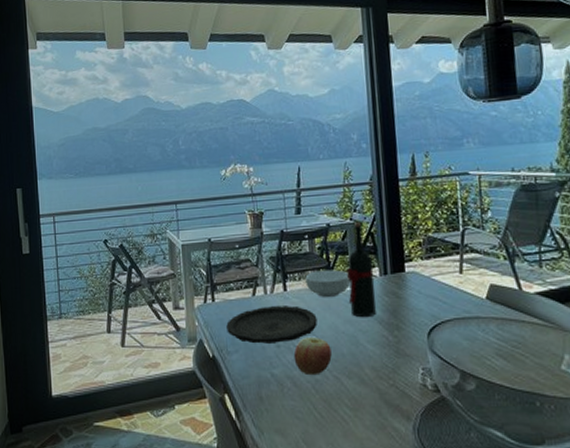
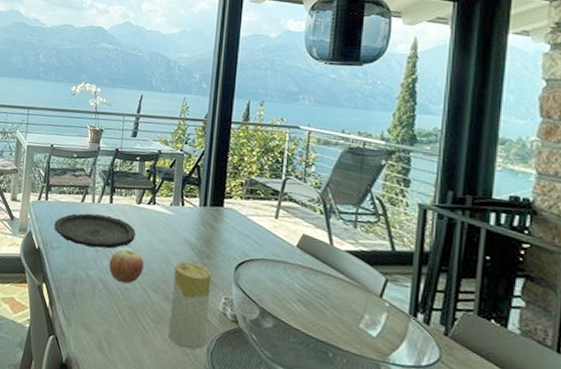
cereal bowl: present [305,269,351,297] -> none [130,190,172,217]
wine bottle: present [347,221,376,318] -> none [166,153,195,242]
candle: none [365,337,410,431] -> present [168,261,212,350]

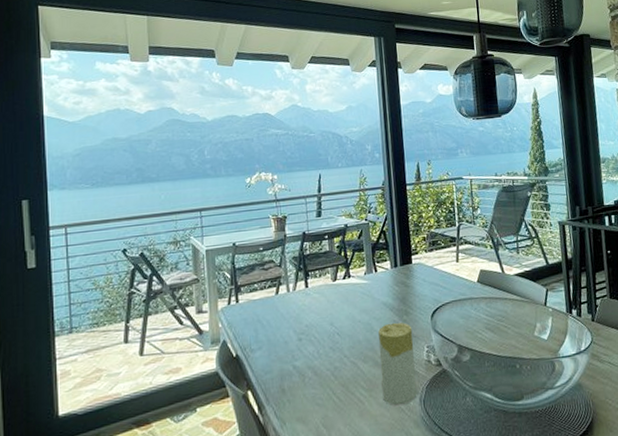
plate: present [54,213,136,249] -> none [250,300,336,340]
apple: present [109,248,144,284] -> none [314,328,349,364]

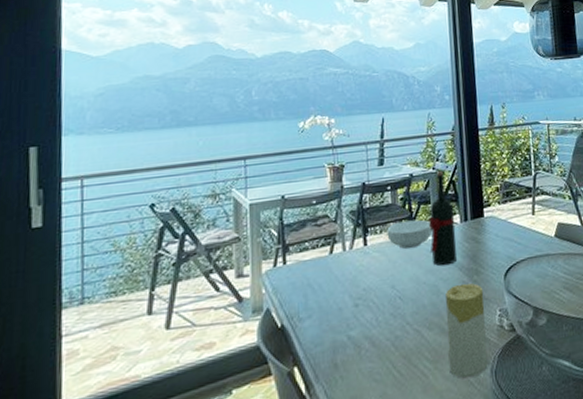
cereal bowl: none [325,265,366,291] -> present [387,219,433,249]
wine bottle: none [362,221,388,307] -> present [429,170,457,266]

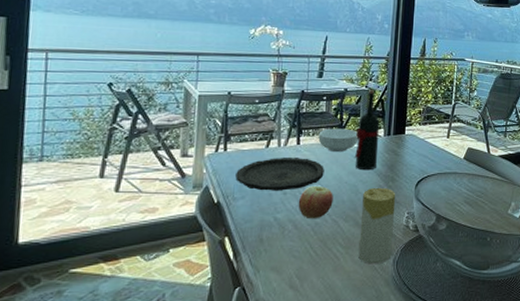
plate: none [299,260,398,306] -> present [235,158,324,191]
apple: none [372,291,412,332] -> present [298,186,333,219]

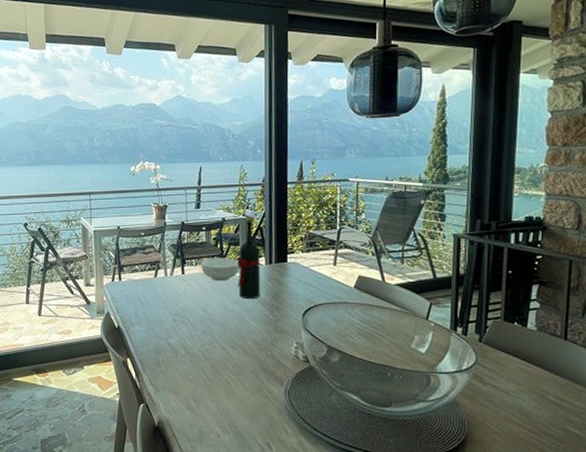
plate: present [235,158,324,191] -> none [131,287,209,318]
apple: present [298,186,333,219] -> none [187,314,220,346]
candle: present [358,187,396,264] -> none [248,316,283,392]

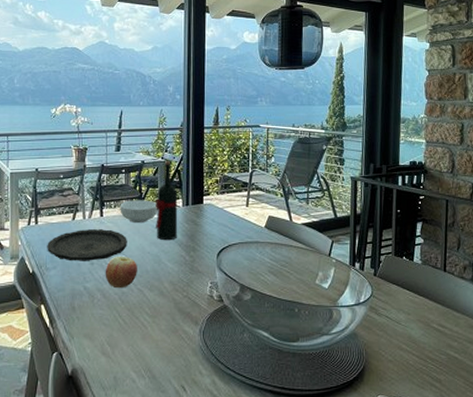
plate: none [131,287,209,318] -> present [47,229,127,261]
apple: none [187,314,220,346] -> present [105,257,137,289]

